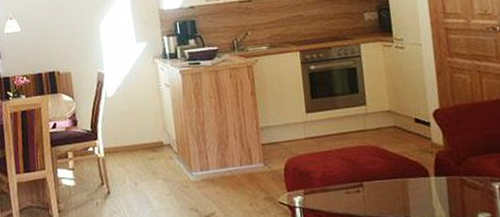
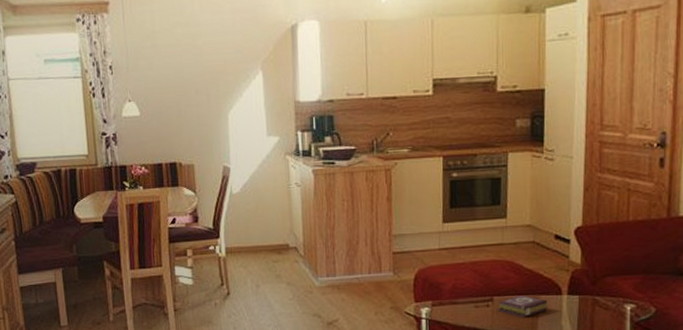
book: none [368,179,418,202] -> present [498,295,548,318]

